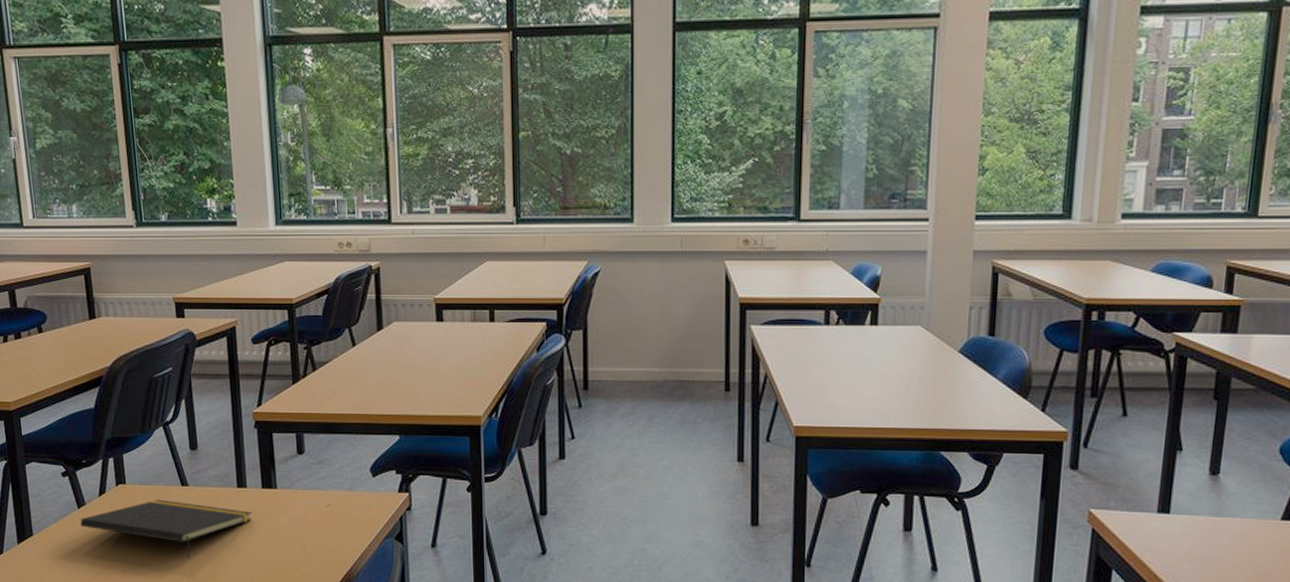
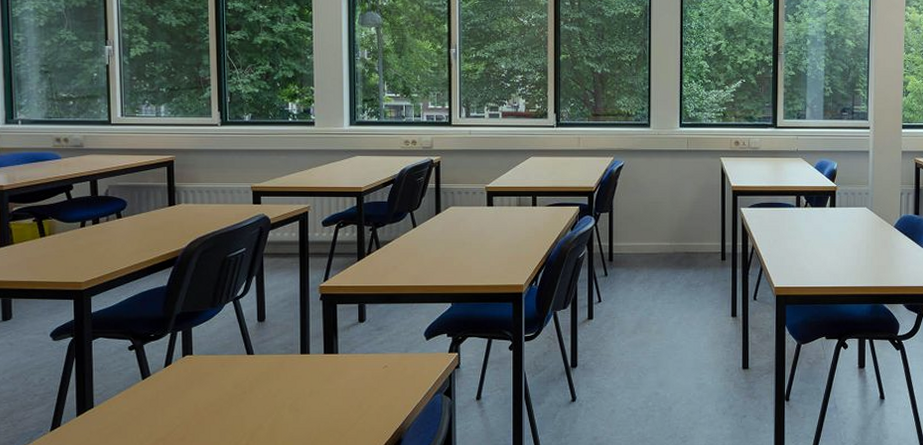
notepad: present [80,499,253,560] -> none [143,367,314,423]

